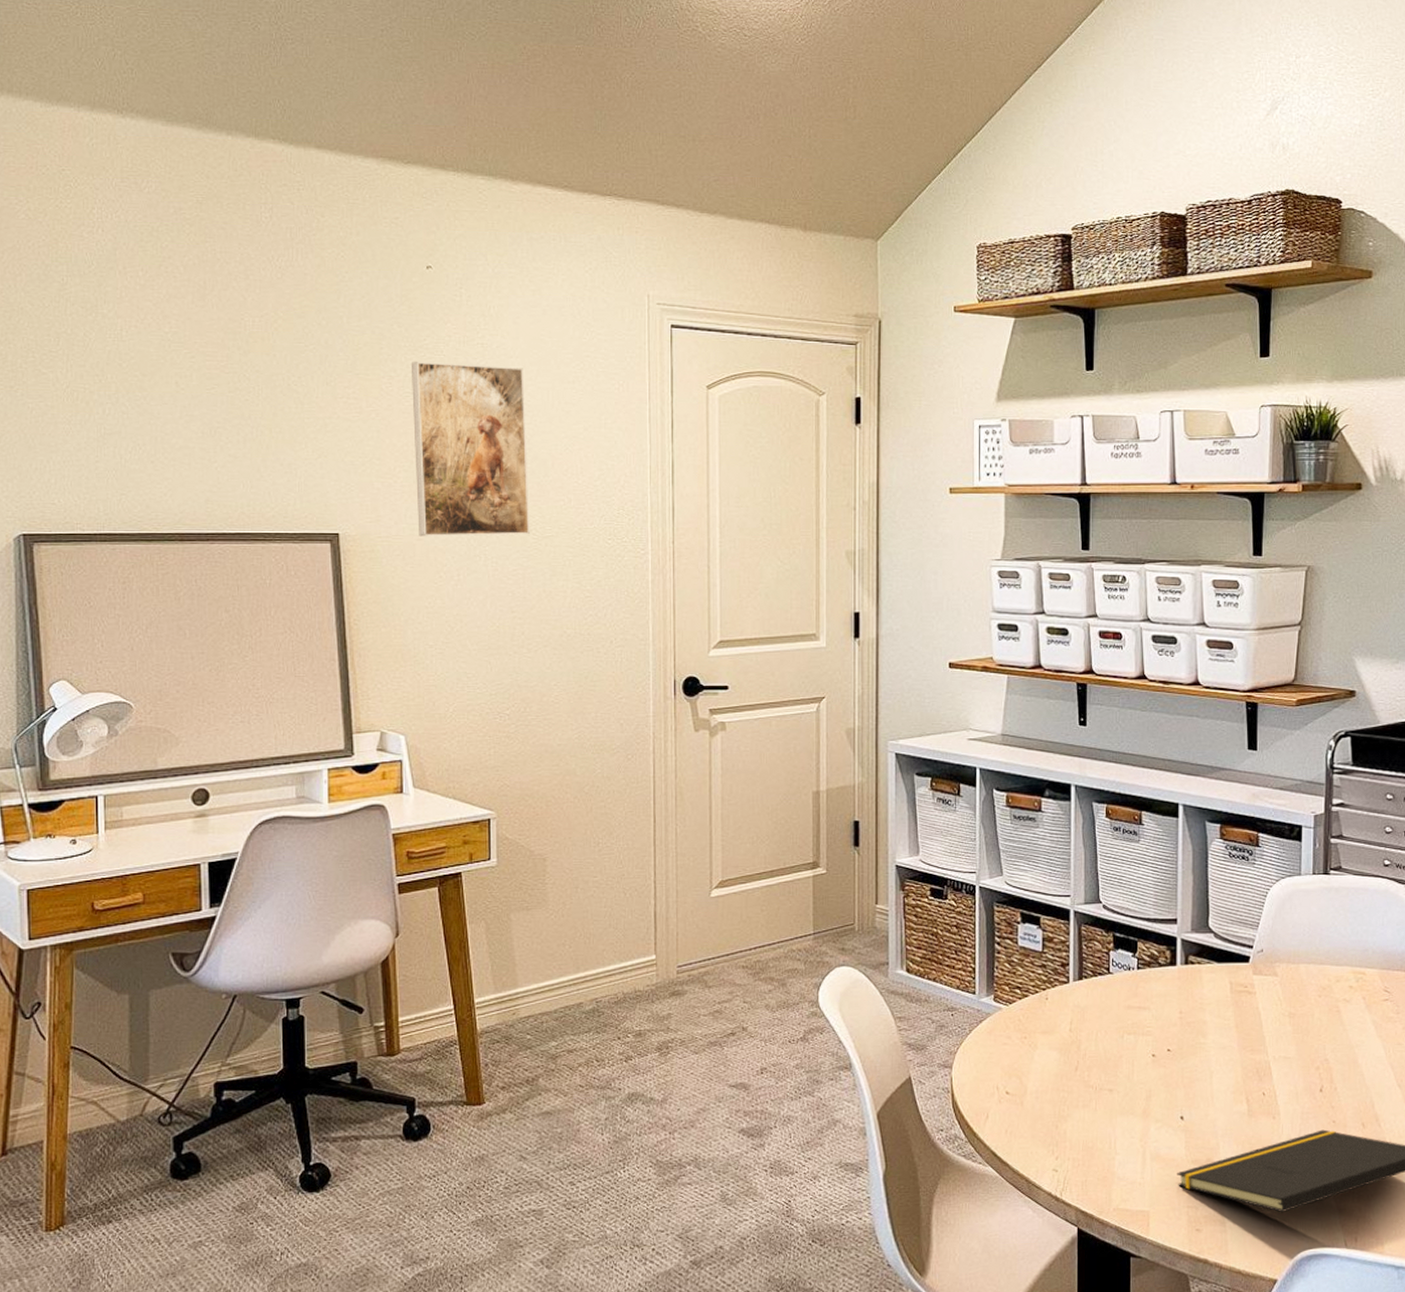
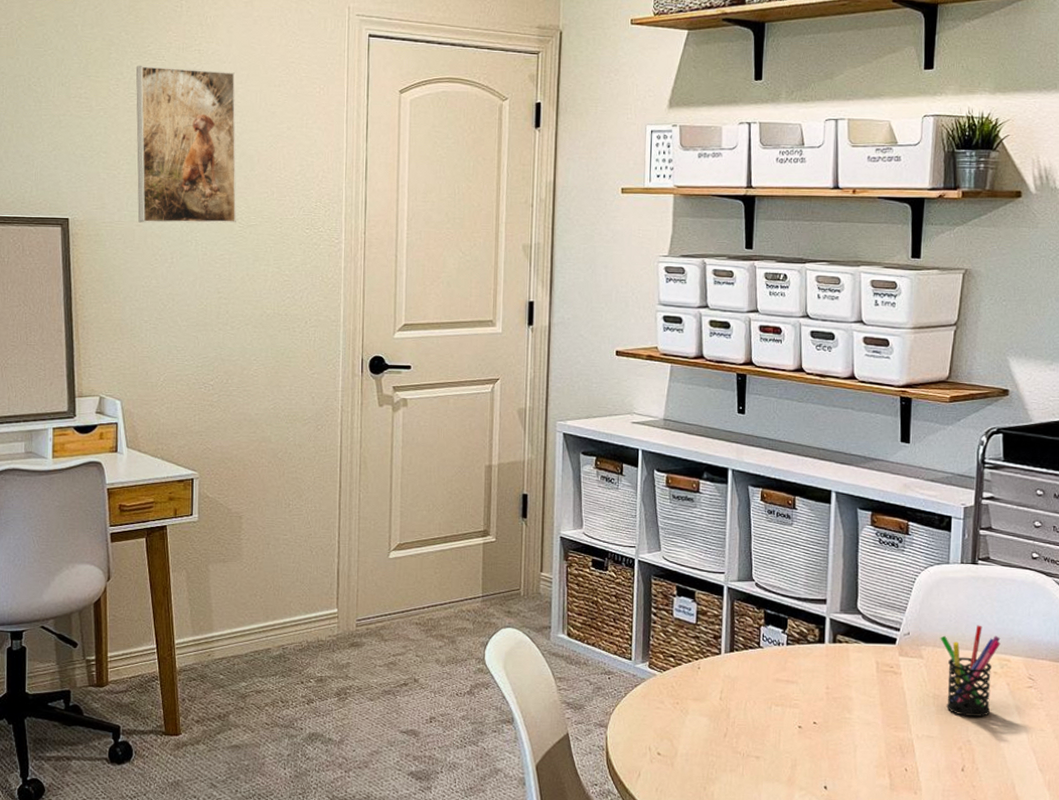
pen holder: none [1294,938,1355,1035] -> present [940,625,1001,717]

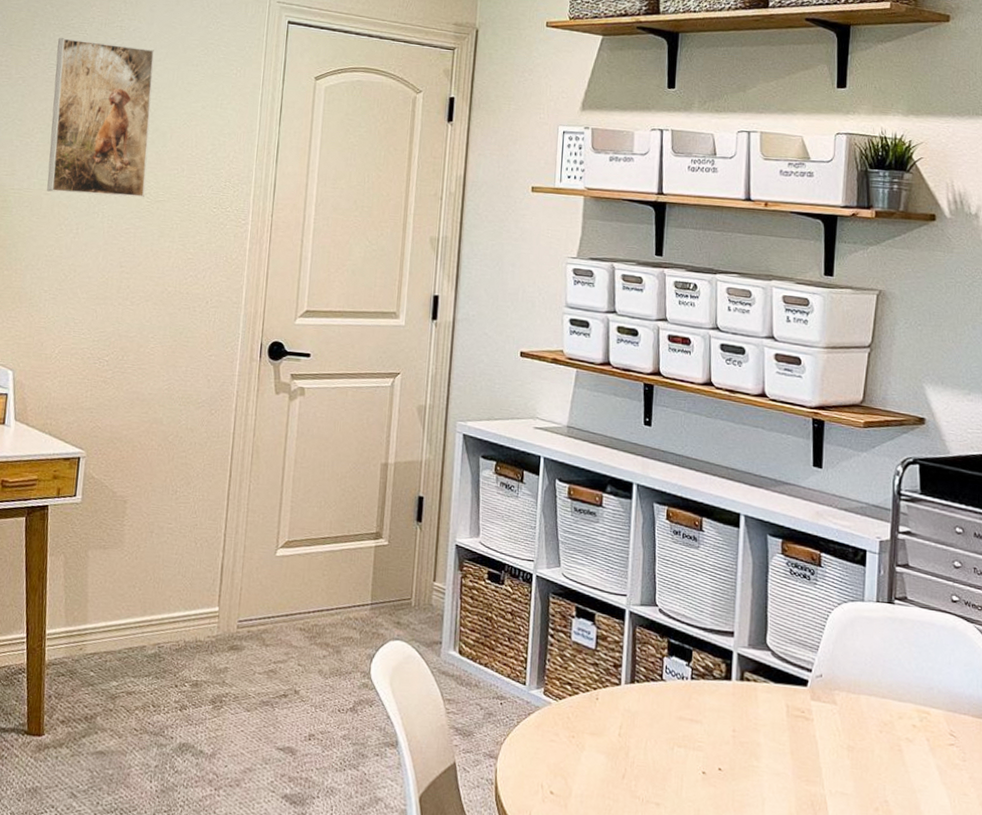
pen holder: present [940,625,1001,717] -> none [854,671,920,775]

